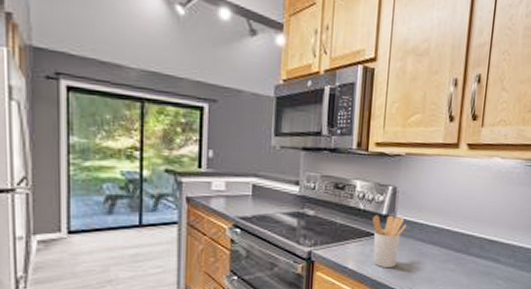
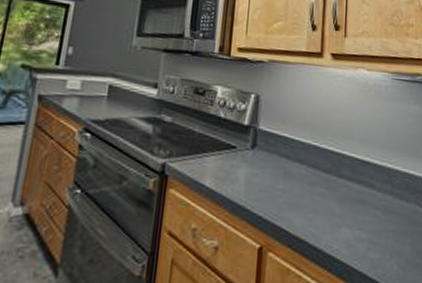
utensil holder: present [371,215,407,268] -> none [232,125,271,189]

